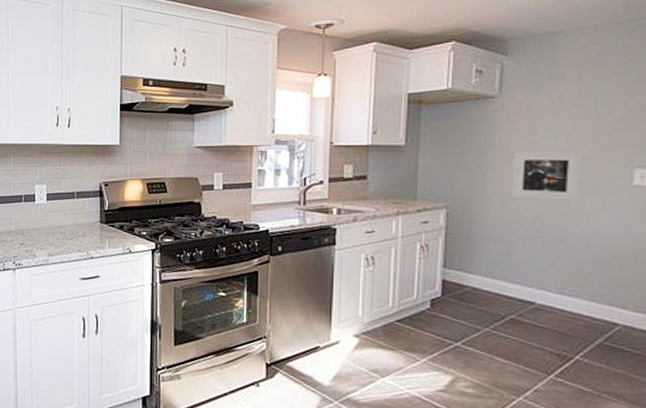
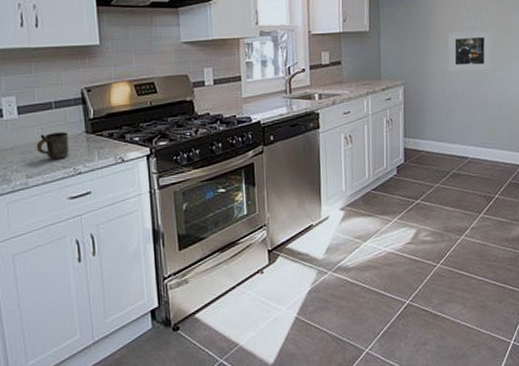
mug: none [58,219,85,243] -> present [36,132,69,160]

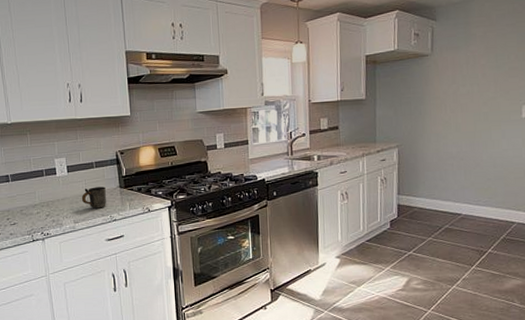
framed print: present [448,30,493,72] -> none [442,95,489,135]

